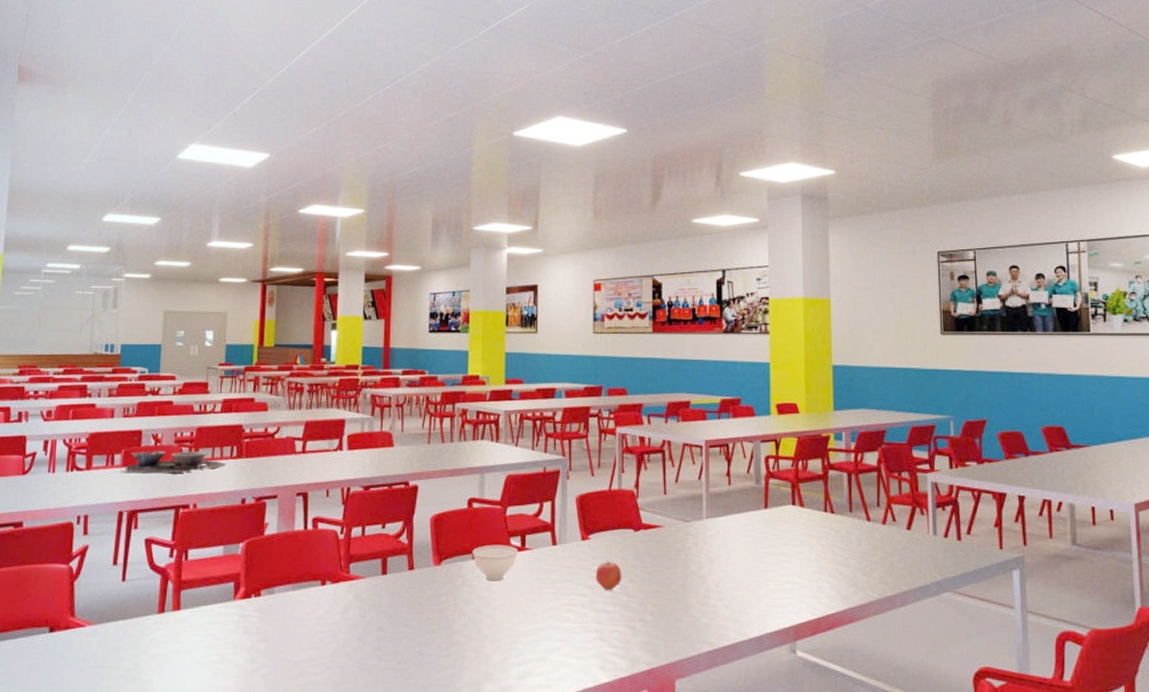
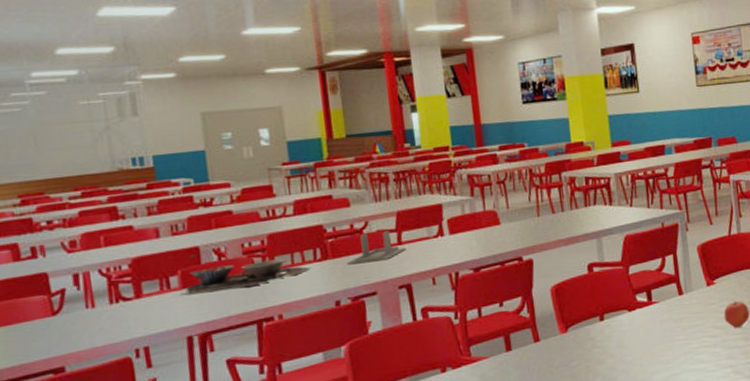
napkin holder: none [257,438,308,465] -> present [347,231,406,264]
bowl: present [472,544,519,581] -> none [598,302,646,339]

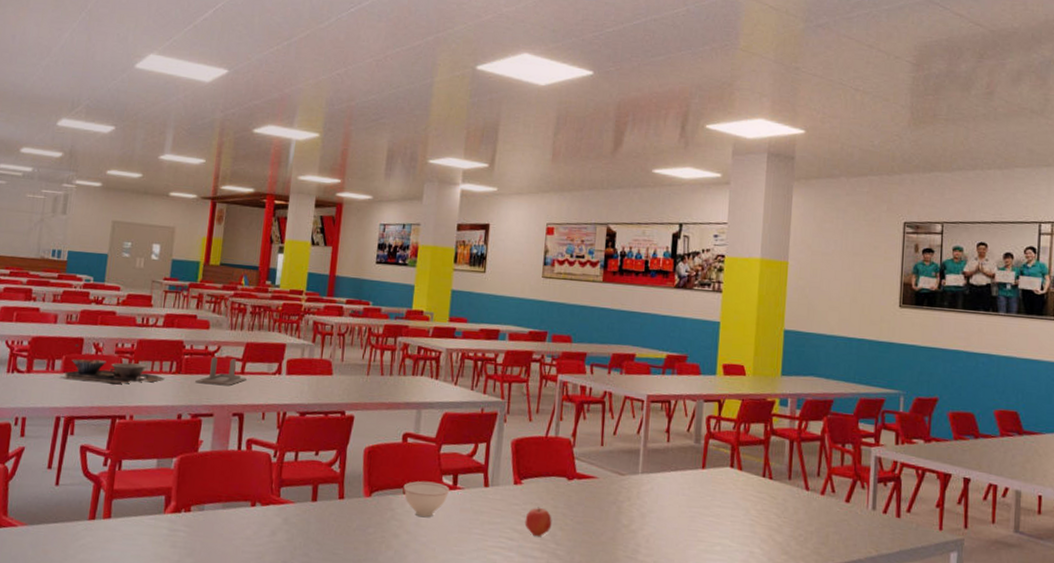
bowl: none [598,302,646,339] -> present [403,481,450,518]

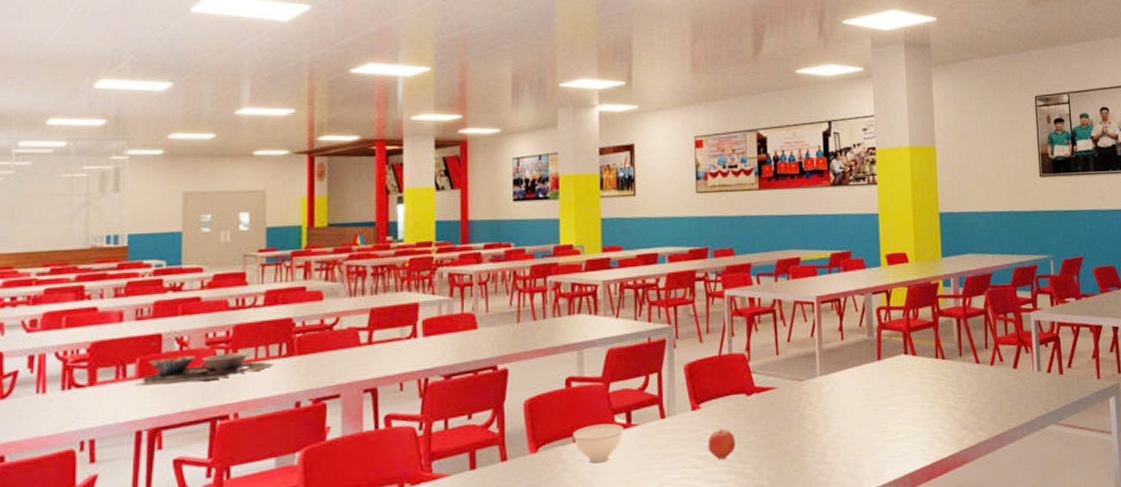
napkin holder: present [195,357,247,385] -> none [313,329,376,362]

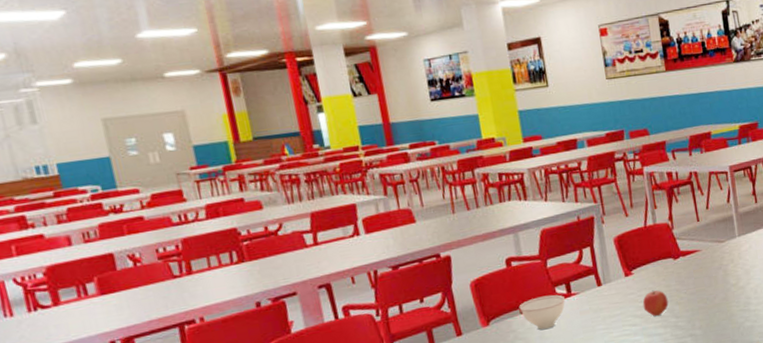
food tray: present [128,342,274,386] -> none [91,261,228,302]

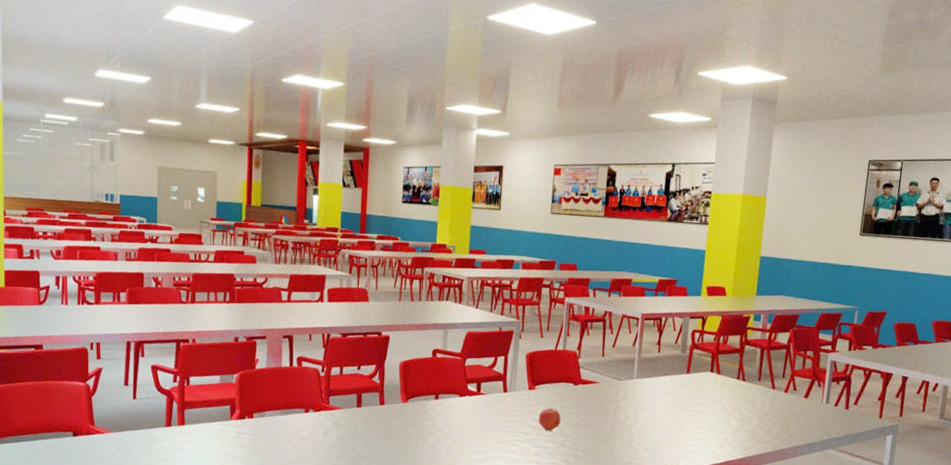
bowl: present [519,294,566,331] -> none [434,388,475,418]

